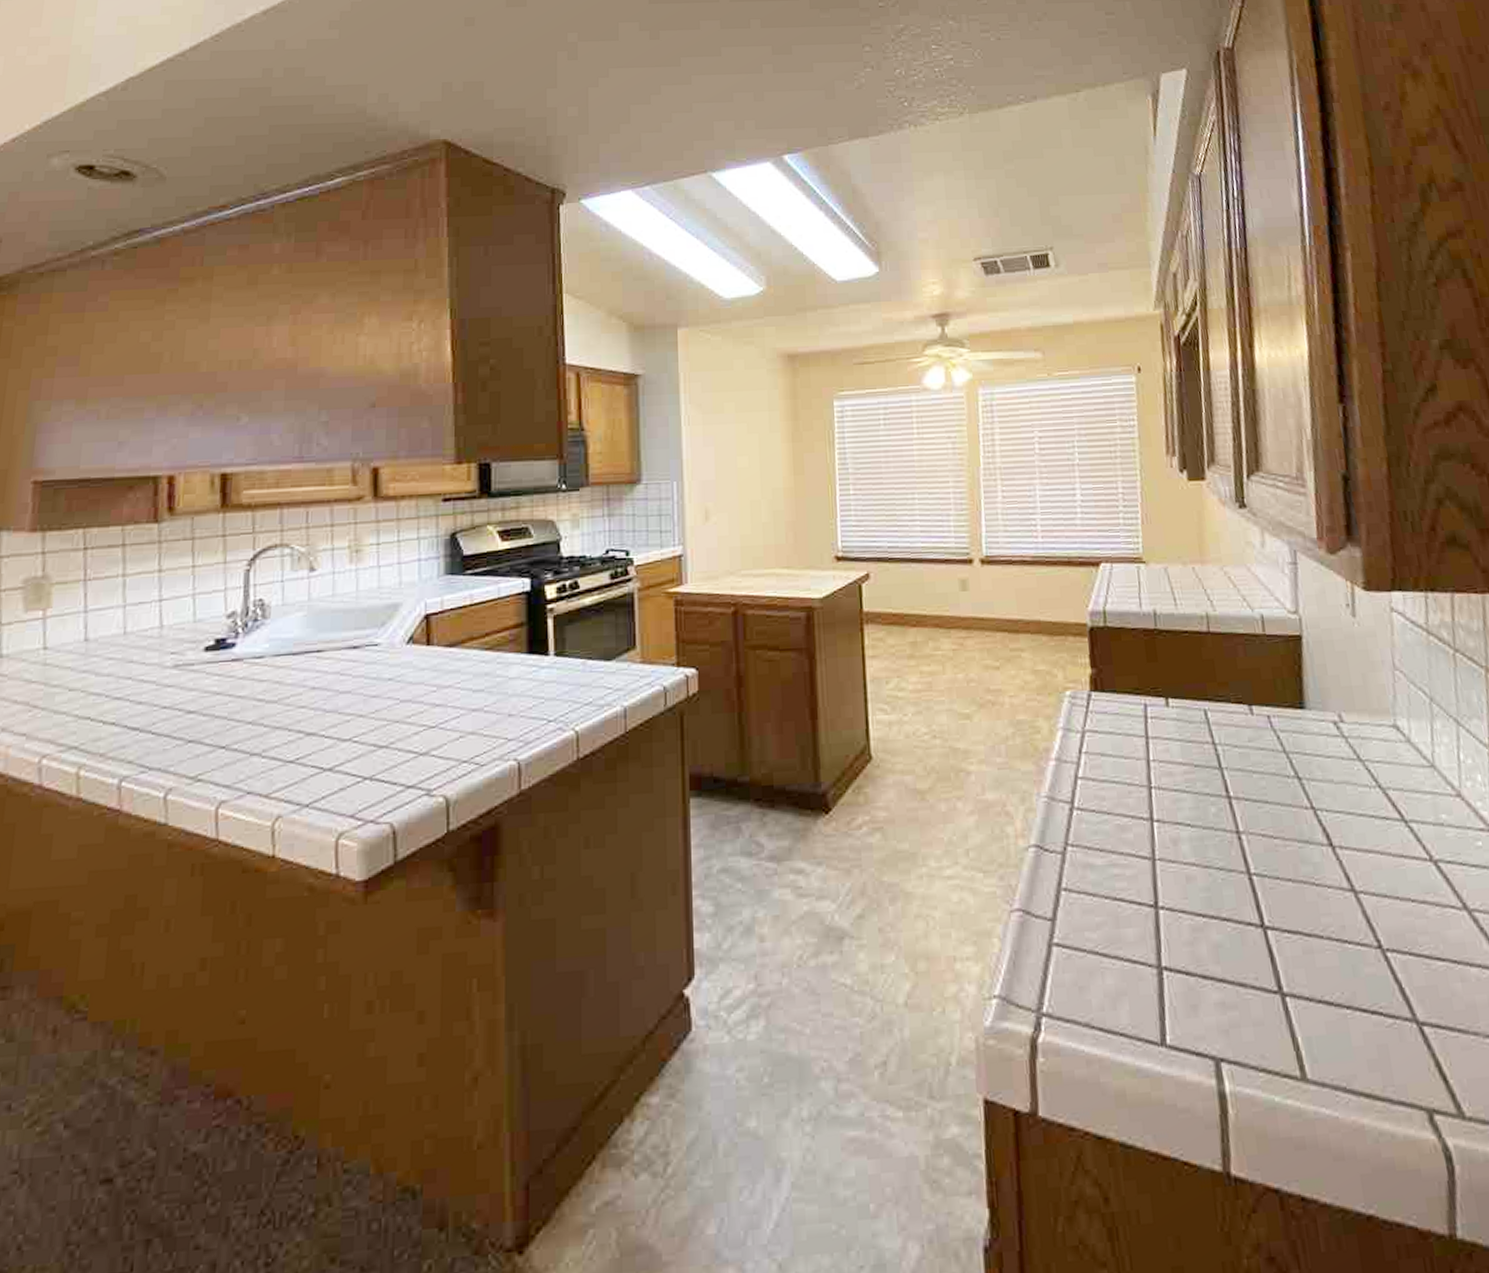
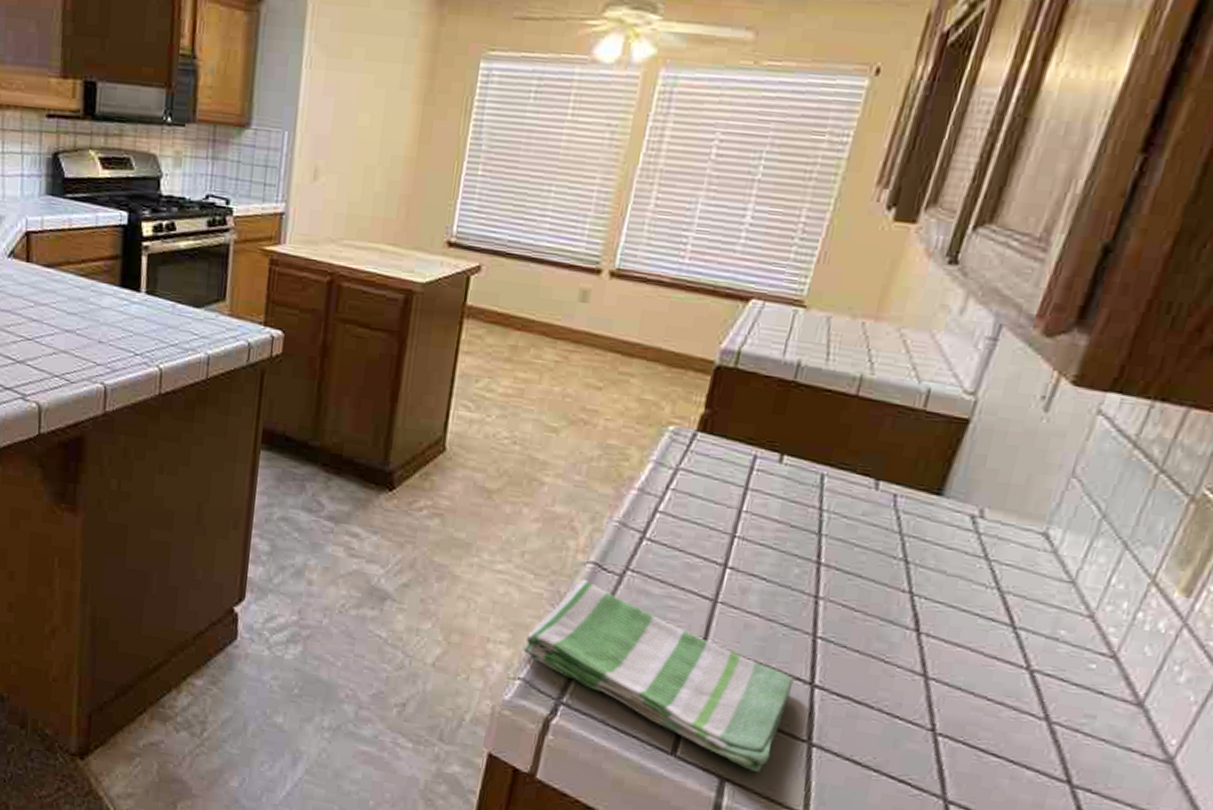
dish towel: none [992,865,1252,1042] -> present [524,578,794,772]

